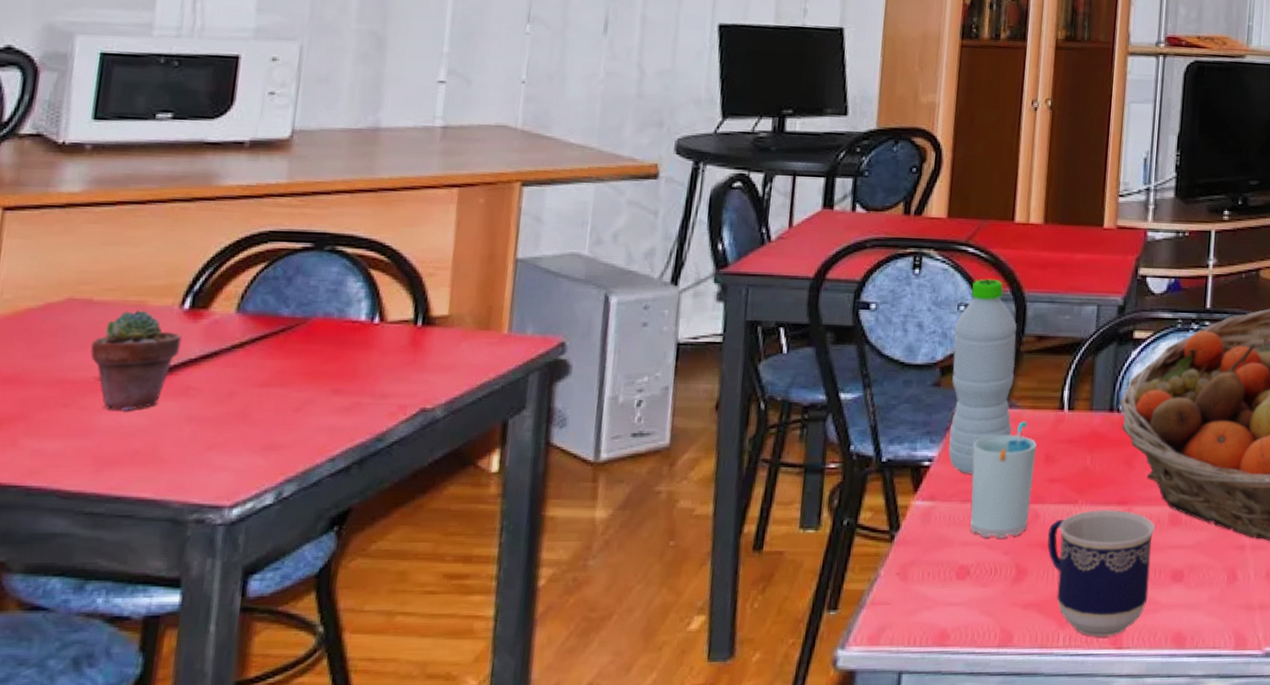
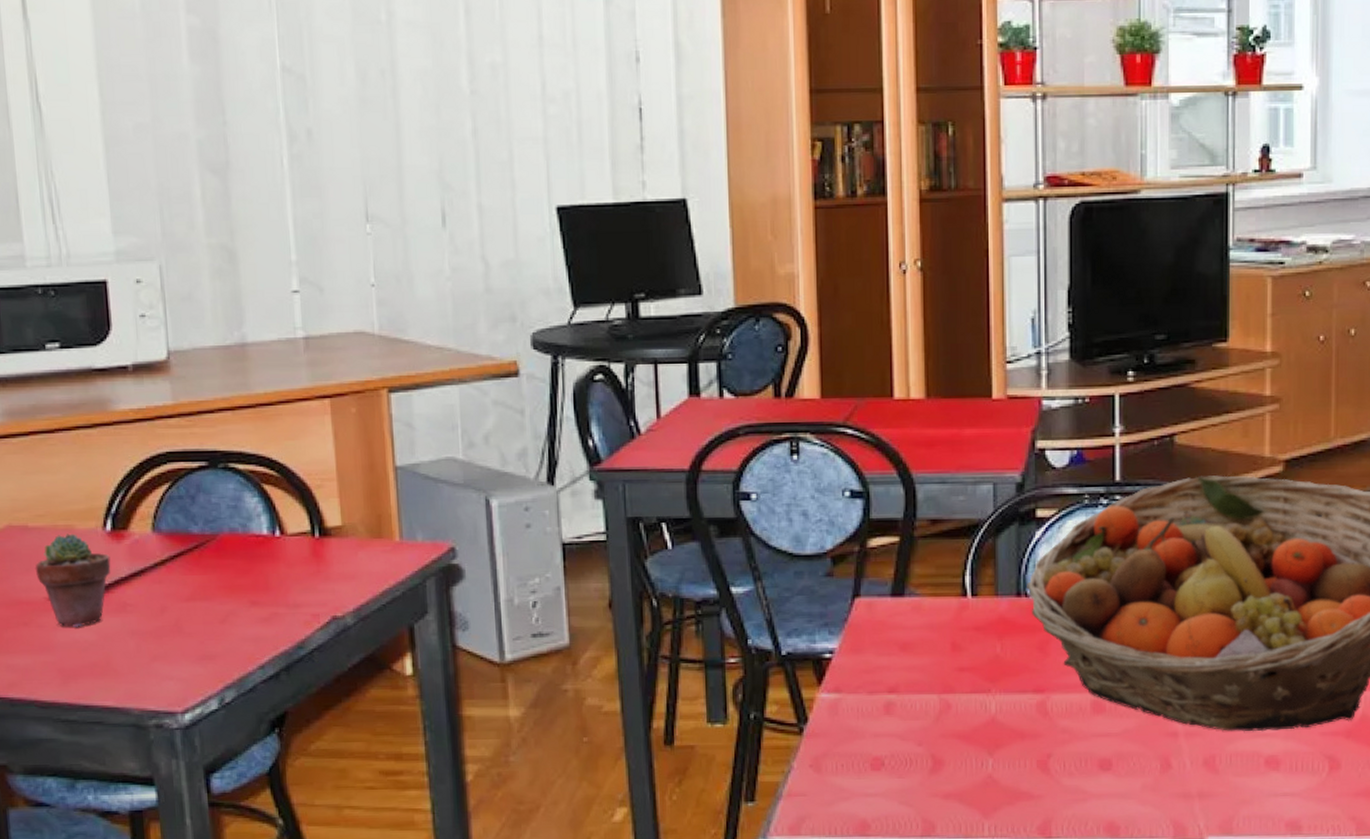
water bottle: present [948,278,1017,475] -> none [841,461,914,666]
cup: present [970,421,1037,538] -> none [873,609,943,729]
cup: present [1047,510,1156,638] -> none [963,698,1077,827]

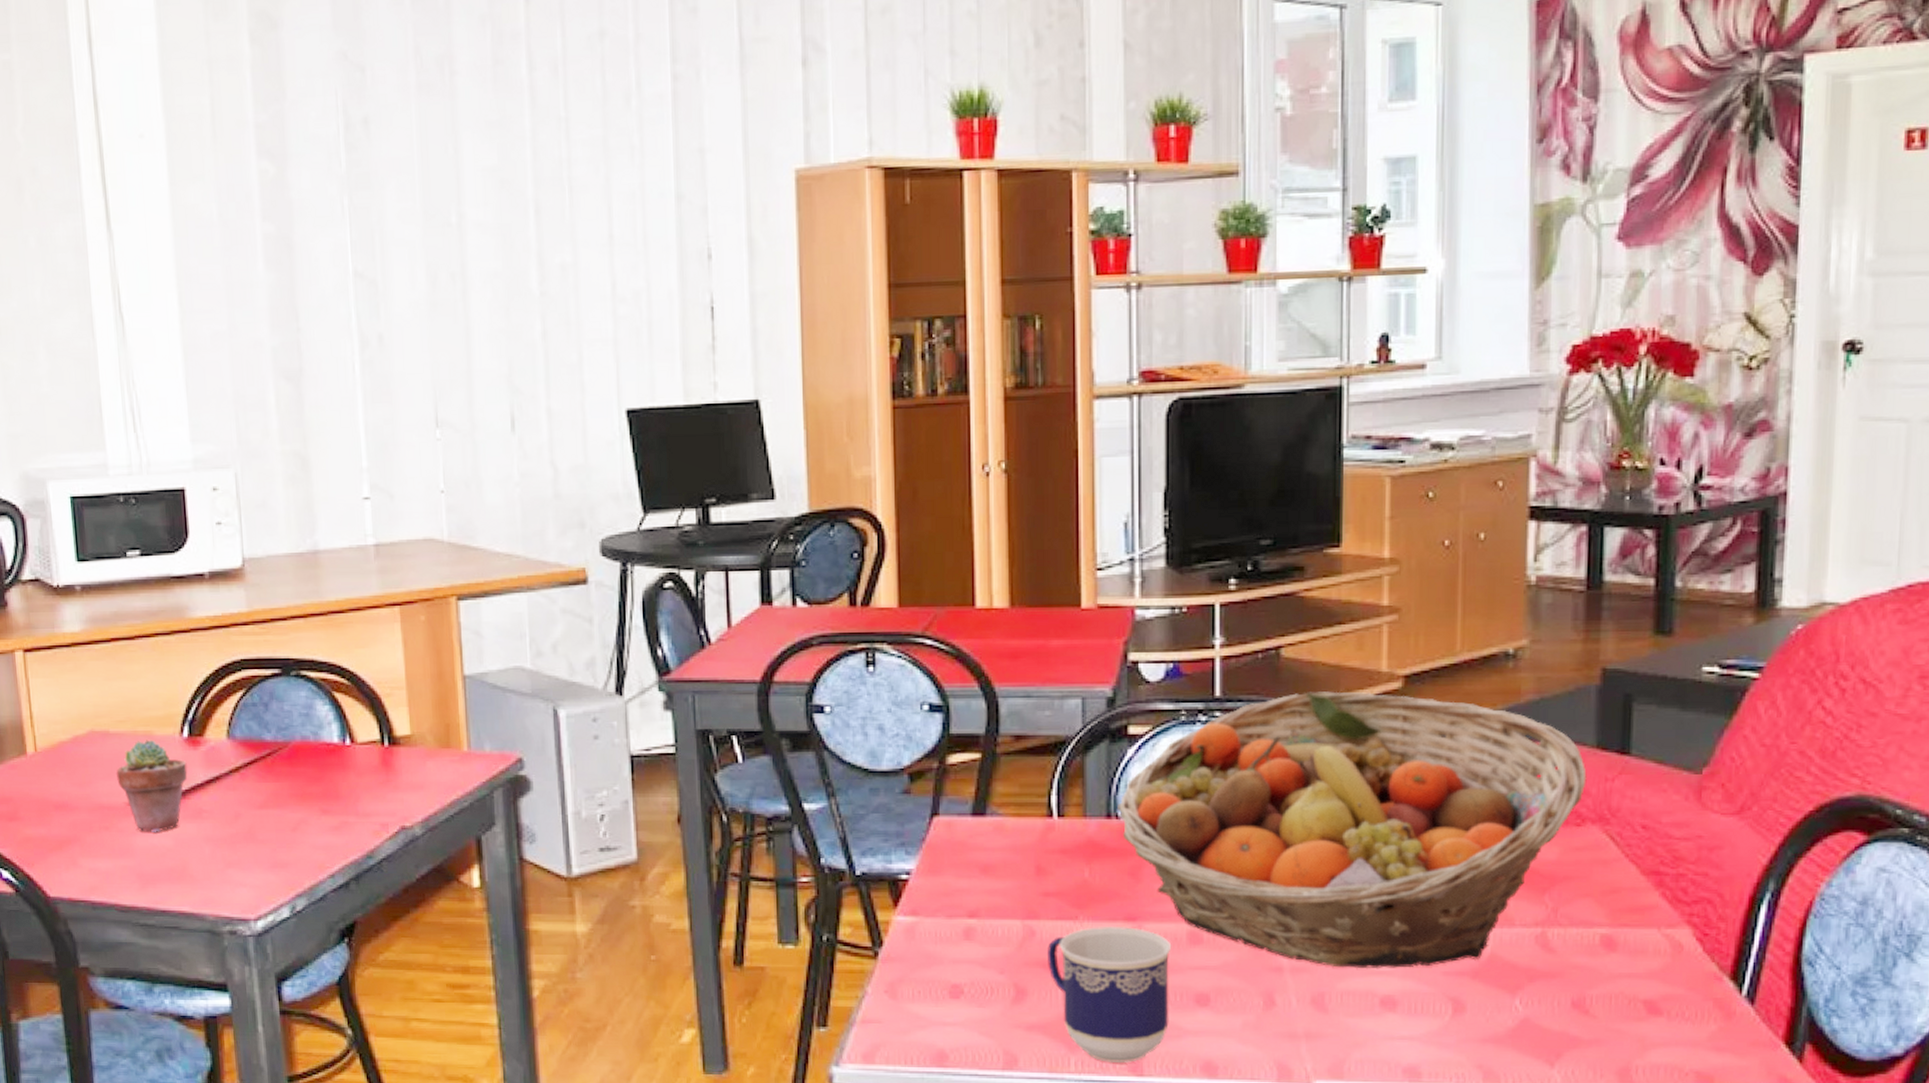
cup: none [963,698,1077,827] -> present [1048,927,1172,1064]

